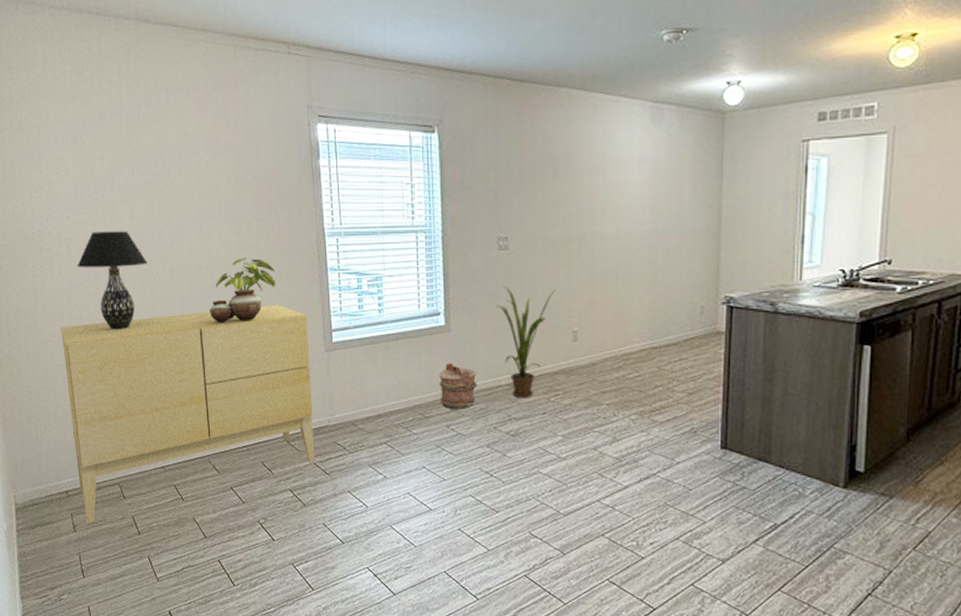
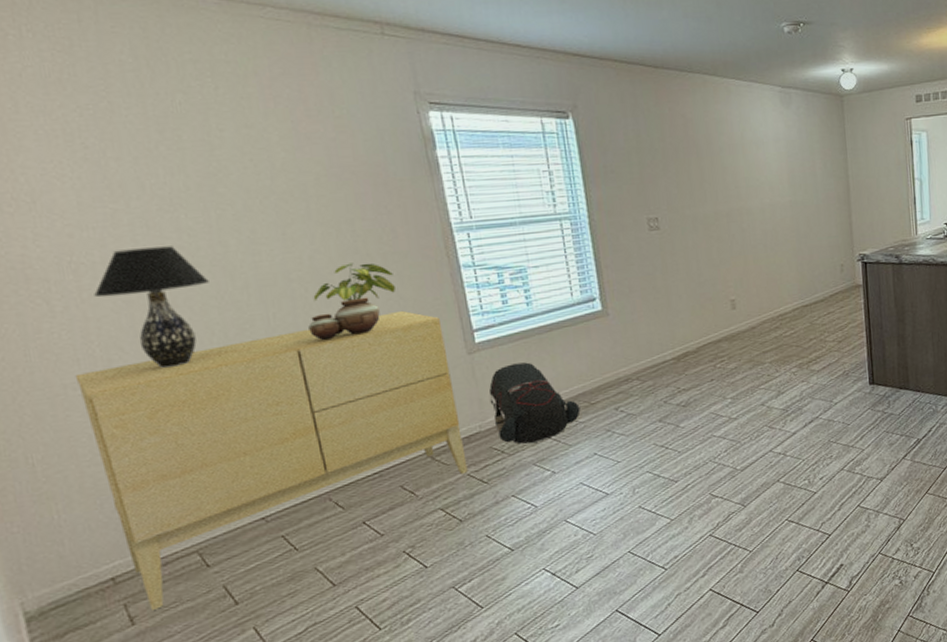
backpack: none [339,366,415,445] -> present [489,362,581,444]
bucket: present [440,363,477,409] -> none [602,346,643,392]
house plant: present [496,286,556,399] -> none [653,264,711,370]

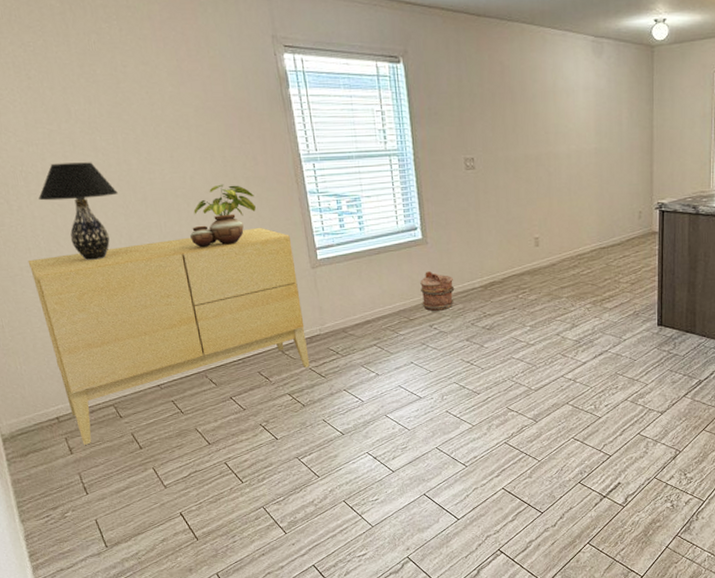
backpack: present [489,362,581,444] -> none [327,279,401,348]
bucket: none [602,346,643,392] -> present [420,271,455,311]

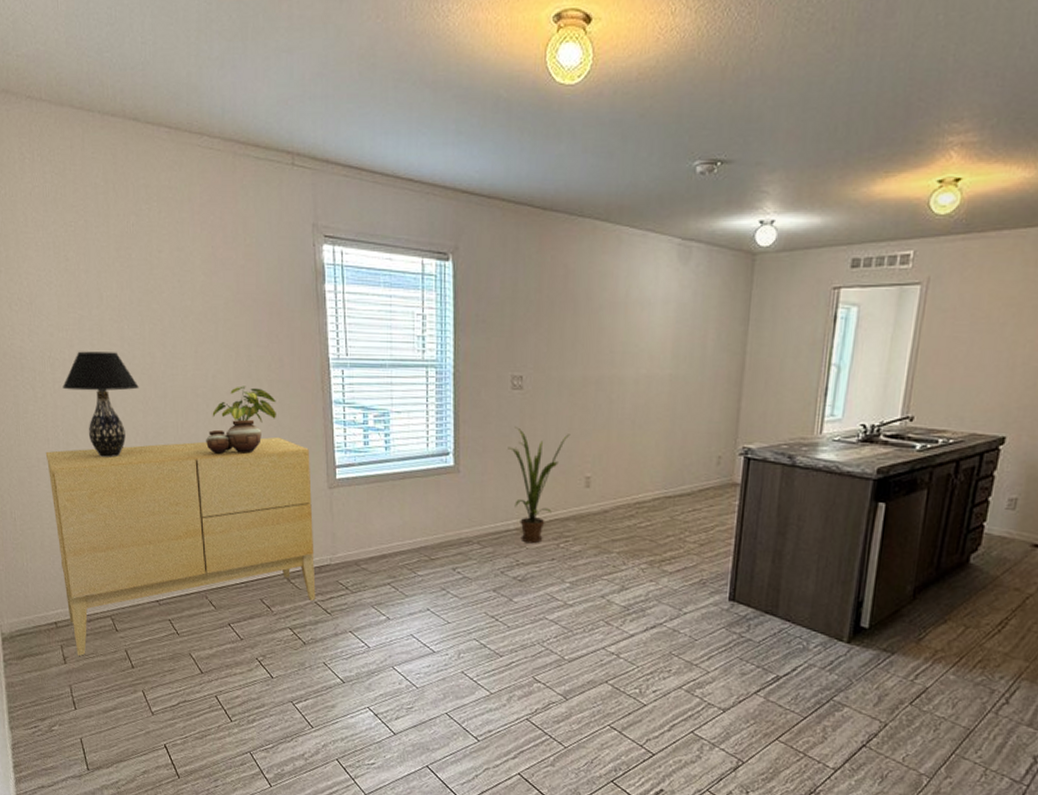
bucket: present [420,271,455,311] -> none [446,505,486,553]
house plant: none [467,201,519,298] -> present [508,427,571,544]

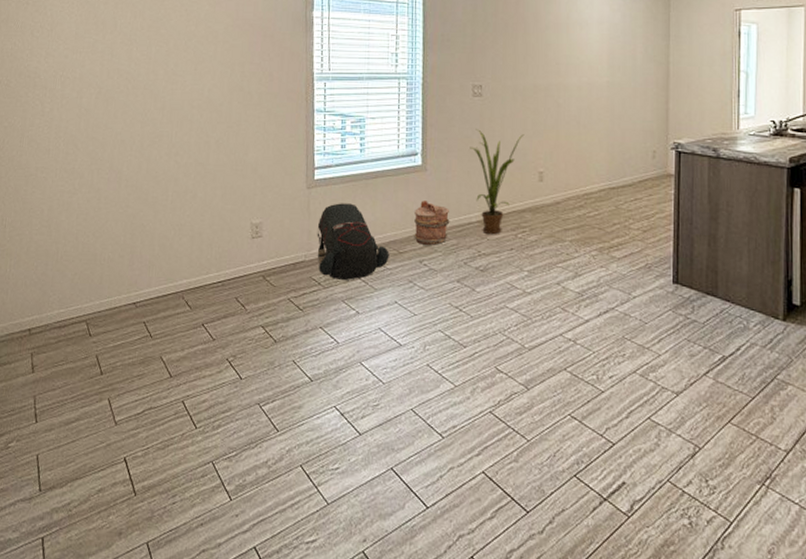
sideboard: present [45,437,316,656] -> none [44,142,292,364]
table lamp: present [62,351,139,458] -> none [70,70,140,165]
potted plant: present [205,386,276,455] -> none [196,98,264,160]
backpack: none [341,505,420,585] -> present [317,203,390,280]
bucket: none [446,505,486,553] -> present [414,201,450,245]

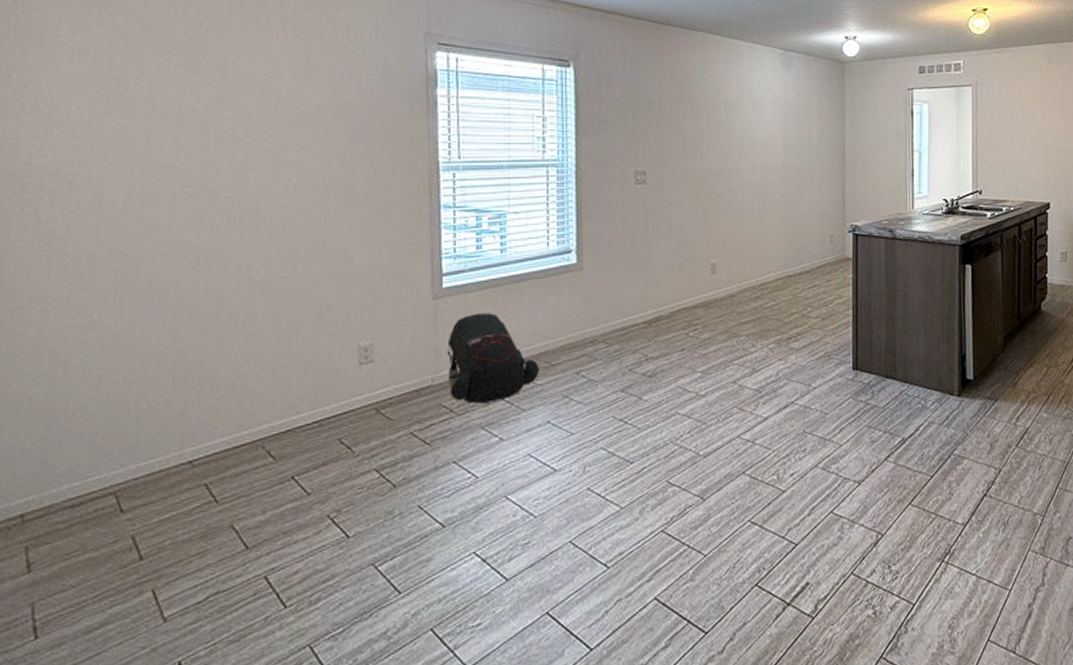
bucket: present [414,201,450,245] -> none [569,303,612,354]
house plant: present [470,129,525,235] -> none [633,220,695,336]

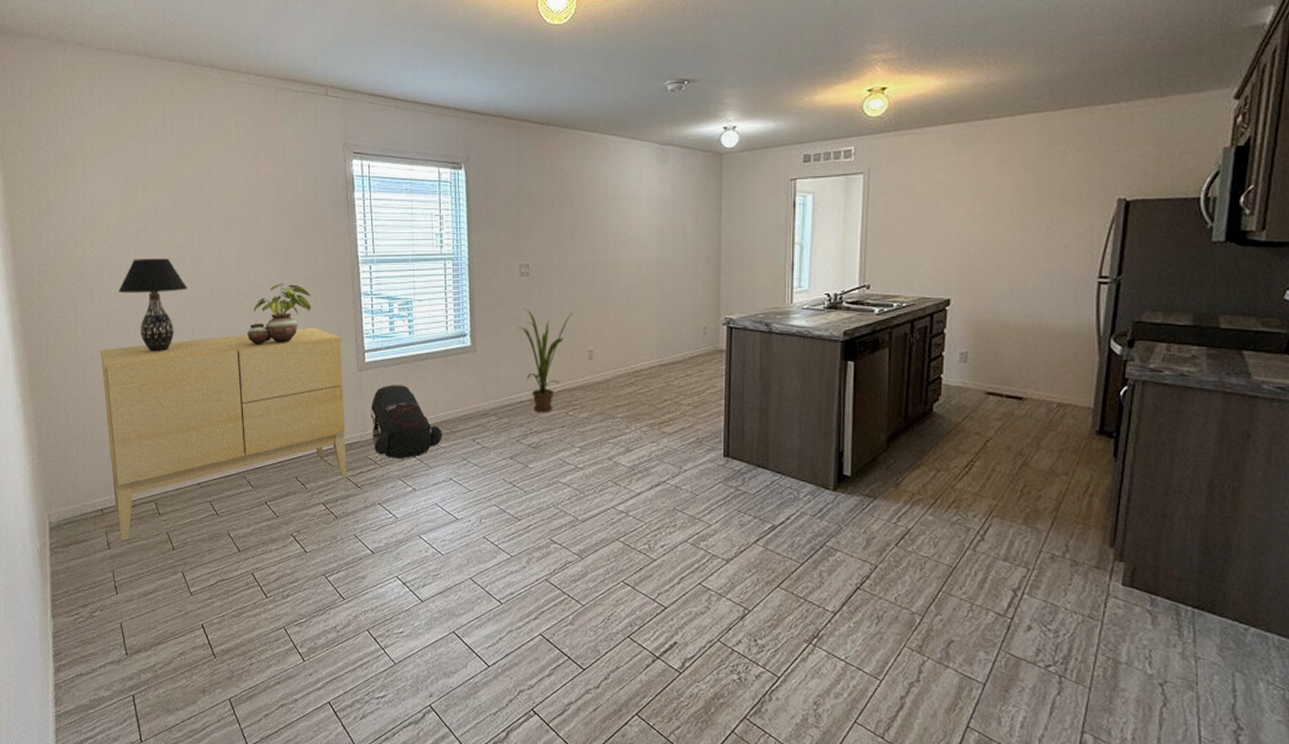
sideboard: none [42,247,413,557] -> present [100,327,347,541]
table lamp: none [82,165,194,288] -> present [118,258,188,352]
potted plant: none [278,194,373,273] -> present [246,283,311,345]
house plant: none [633,220,695,336] -> present [518,309,573,413]

